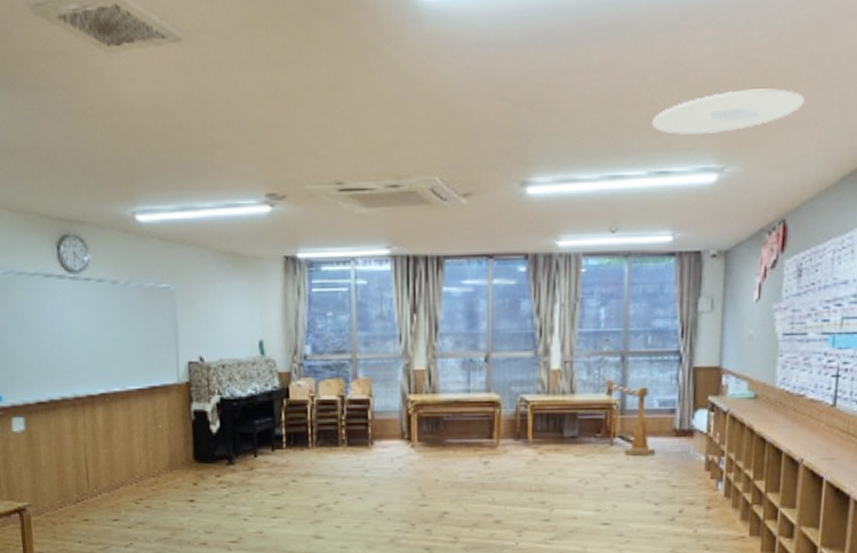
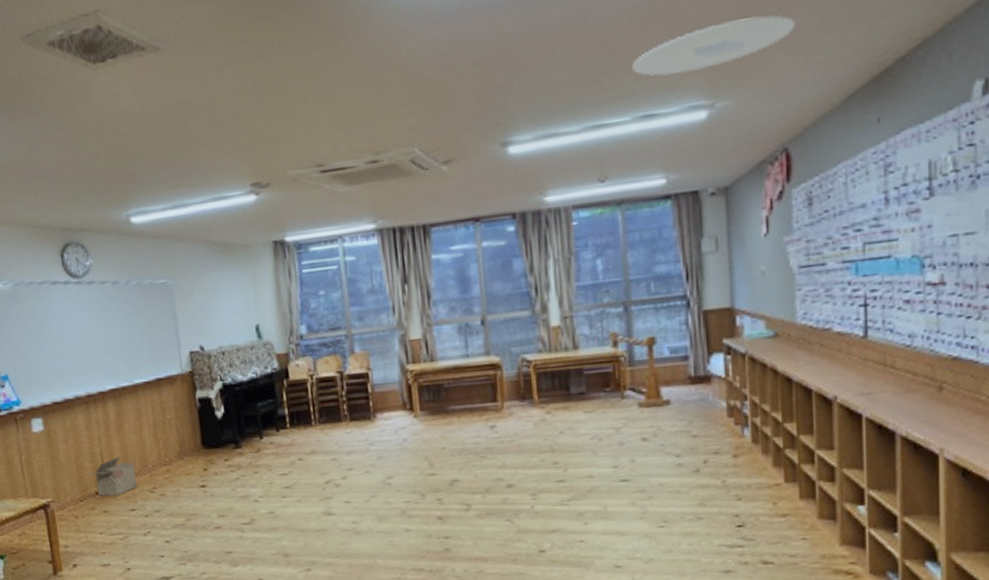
cardboard box: none [69,464,123,505] -> present [87,457,138,497]

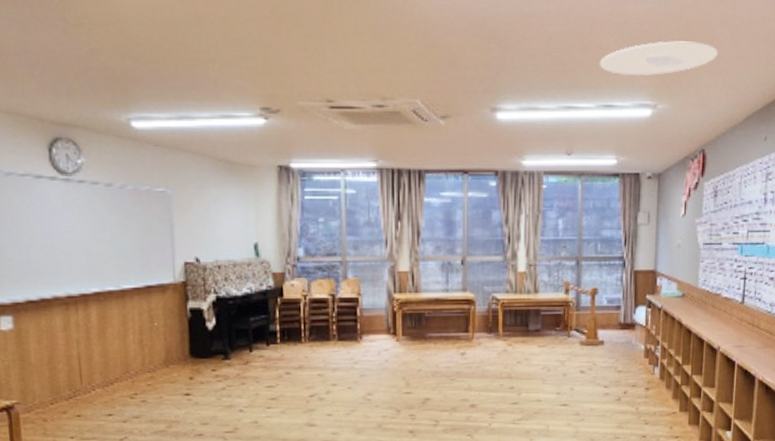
cardboard box: present [87,457,138,497] -> none [61,361,117,401]

